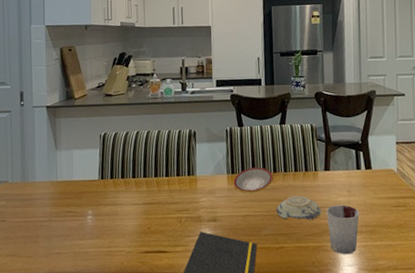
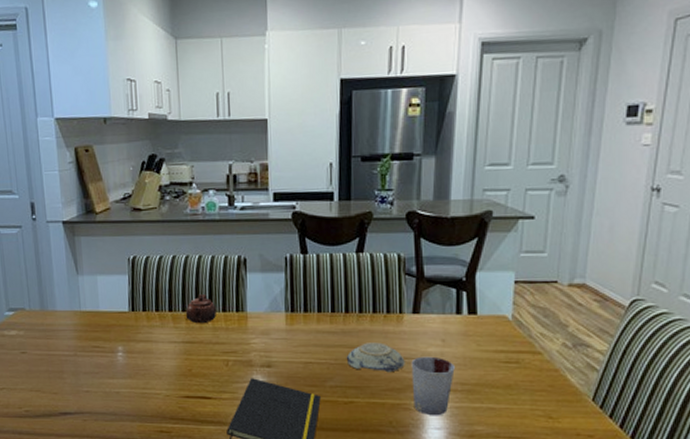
teapot: none [146,162,172,187] -> present [185,294,216,323]
plate: present [233,167,273,193] -> none [293,305,344,336]

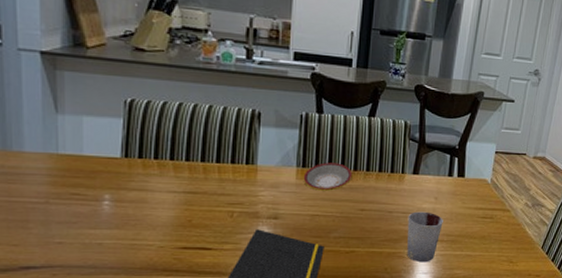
teapot: present [185,294,216,323] -> none [189,145,224,173]
plate: none [293,305,344,336] -> present [303,162,353,191]
decorative bowl: present [346,342,405,373] -> none [351,198,403,225]

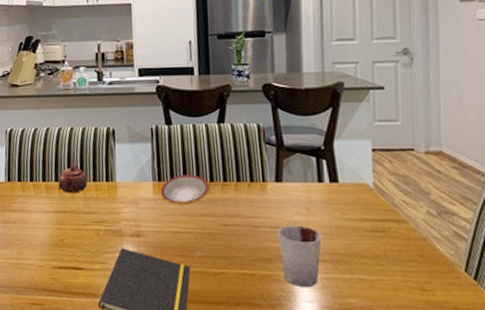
teapot: none [189,145,224,173] -> present [58,164,87,193]

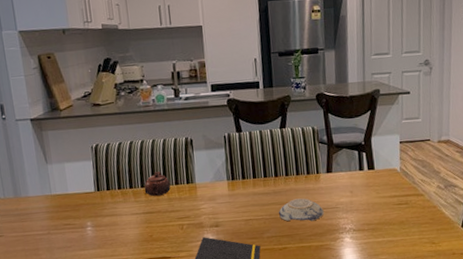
plate: present [160,174,210,205] -> none [234,172,275,199]
decorative bowl: none [213,211,272,242] -> present [278,198,324,222]
cup: present [277,225,322,288] -> none [328,205,362,252]

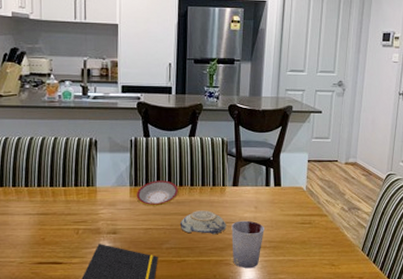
teapot: present [144,171,170,196] -> none [40,171,69,197]
plate: none [234,172,275,199] -> present [136,180,179,206]
cup: none [328,205,362,252] -> present [231,220,264,269]

